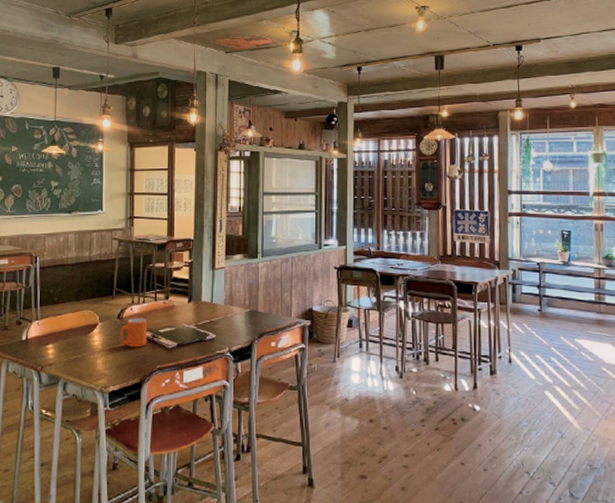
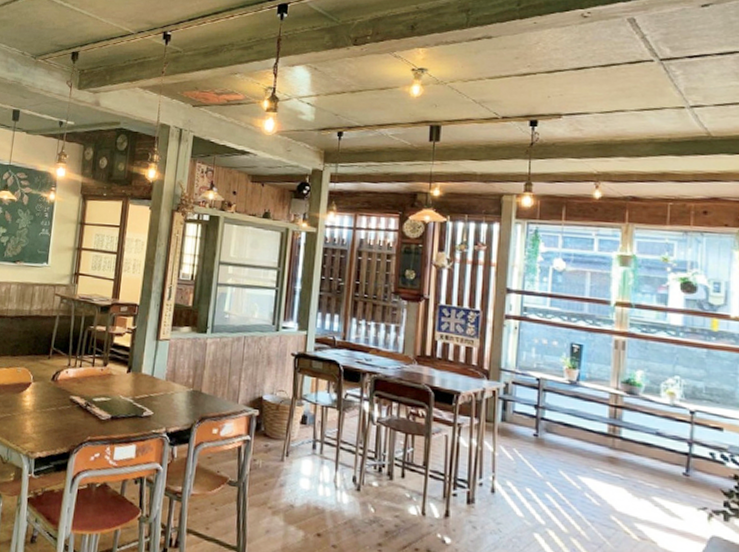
mug: present [120,318,148,348] -> none [52,381,83,415]

